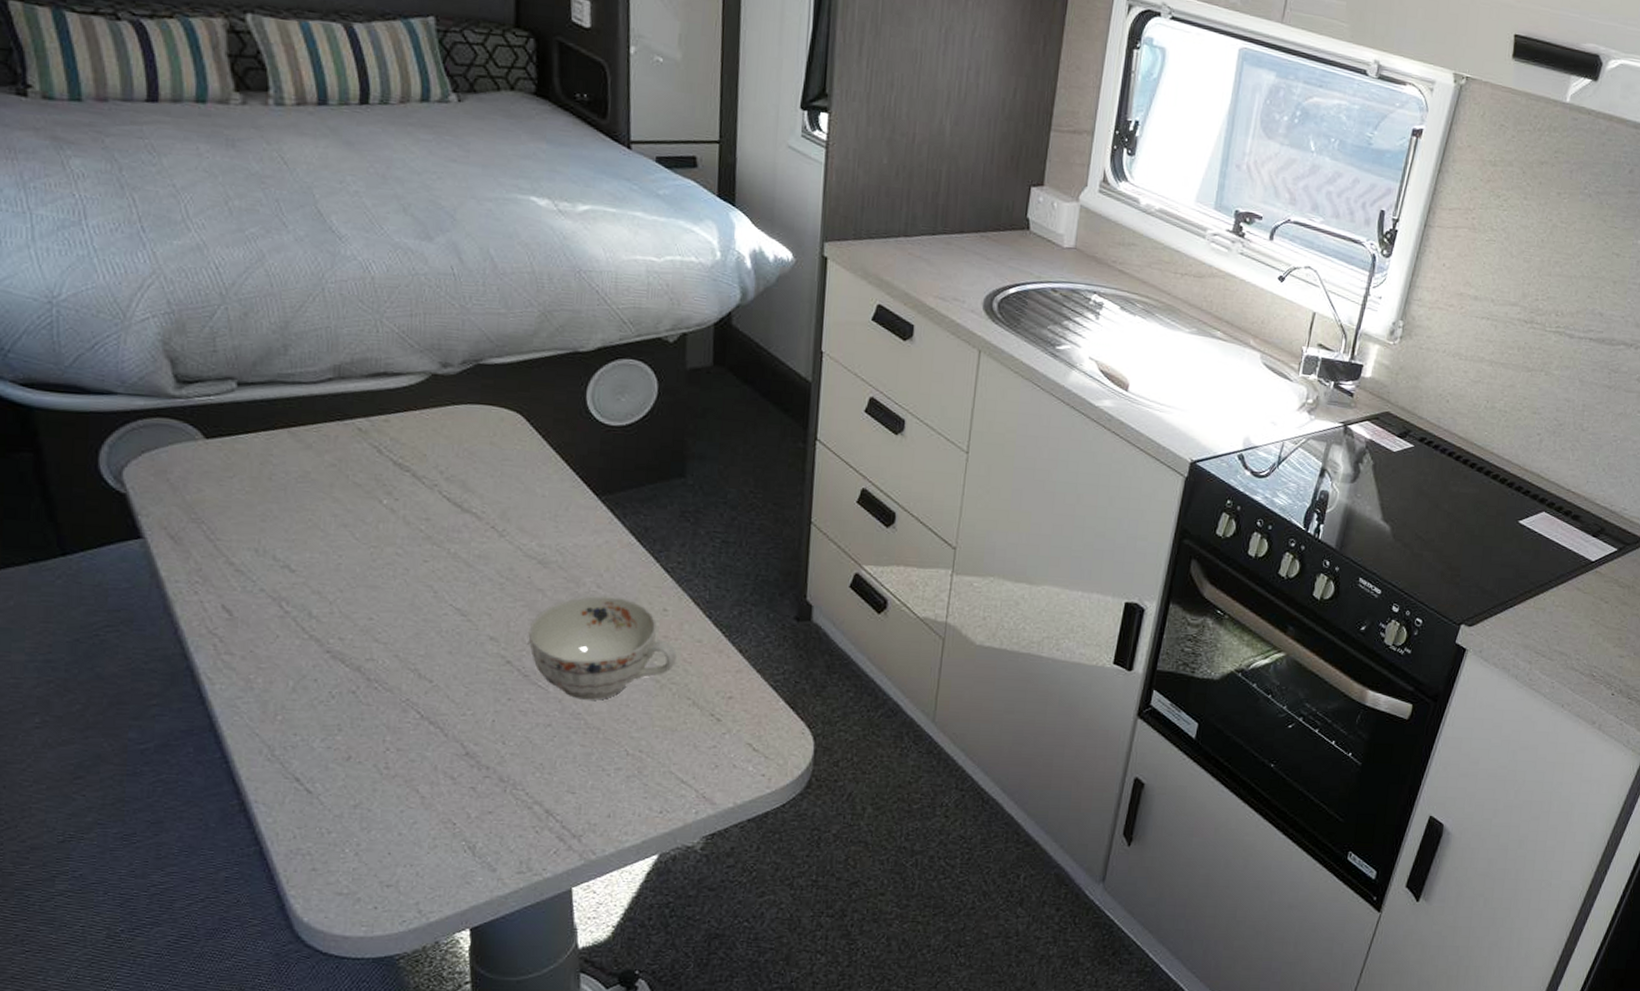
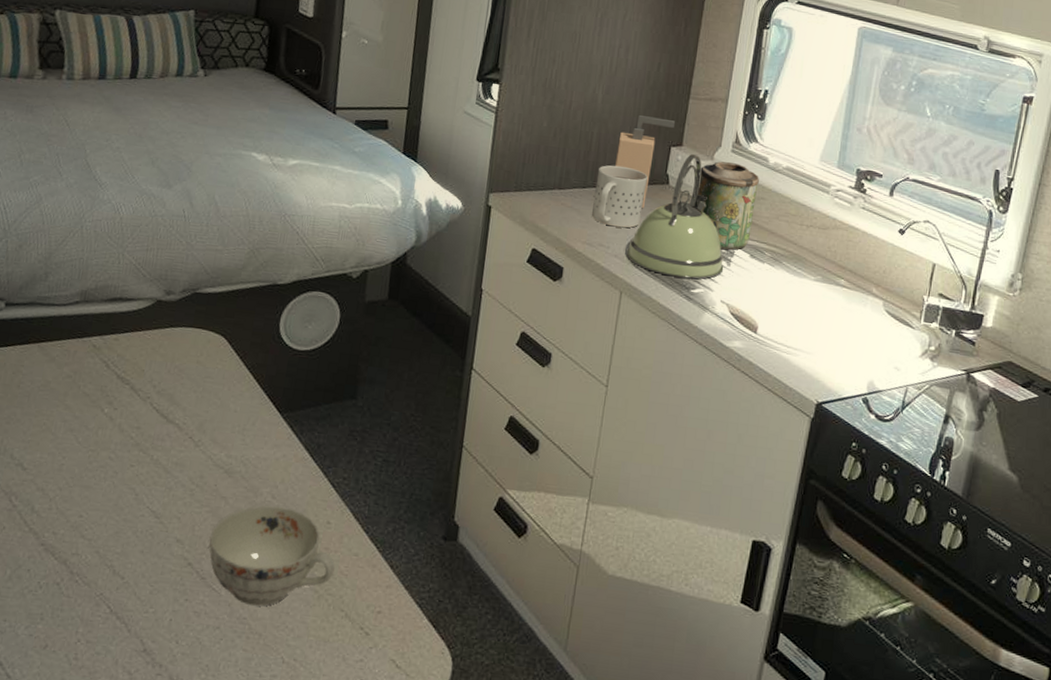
mug: none [944,208,1006,280] -> present [592,165,648,228]
soap dispenser: none [968,150,1036,257] -> present [615,115,676,208]
kettle: none [984,195,1092,335] -> present [626,154,724,280]
canister: none [1062,203,1130,302] -> present [698,161,759,250]

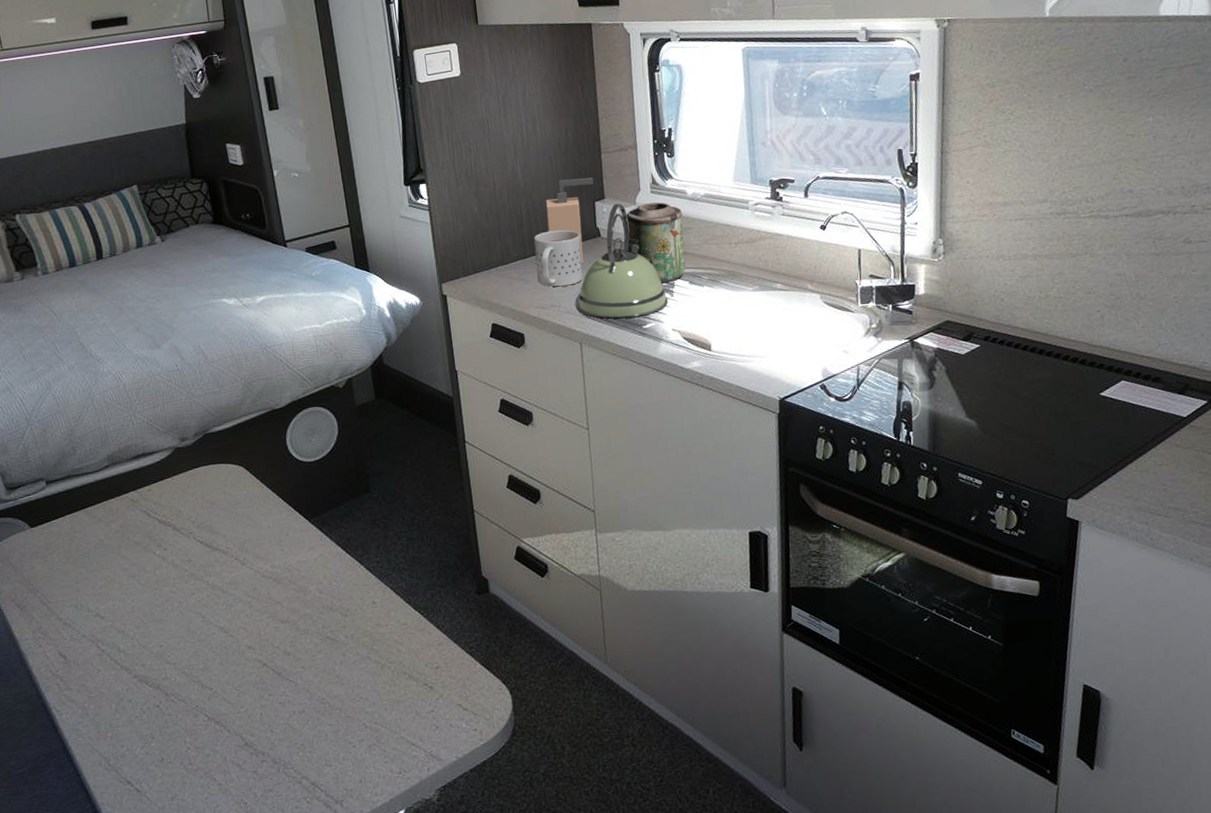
teacup: present [209,504,335,607] -> none [275,598,391,687]

